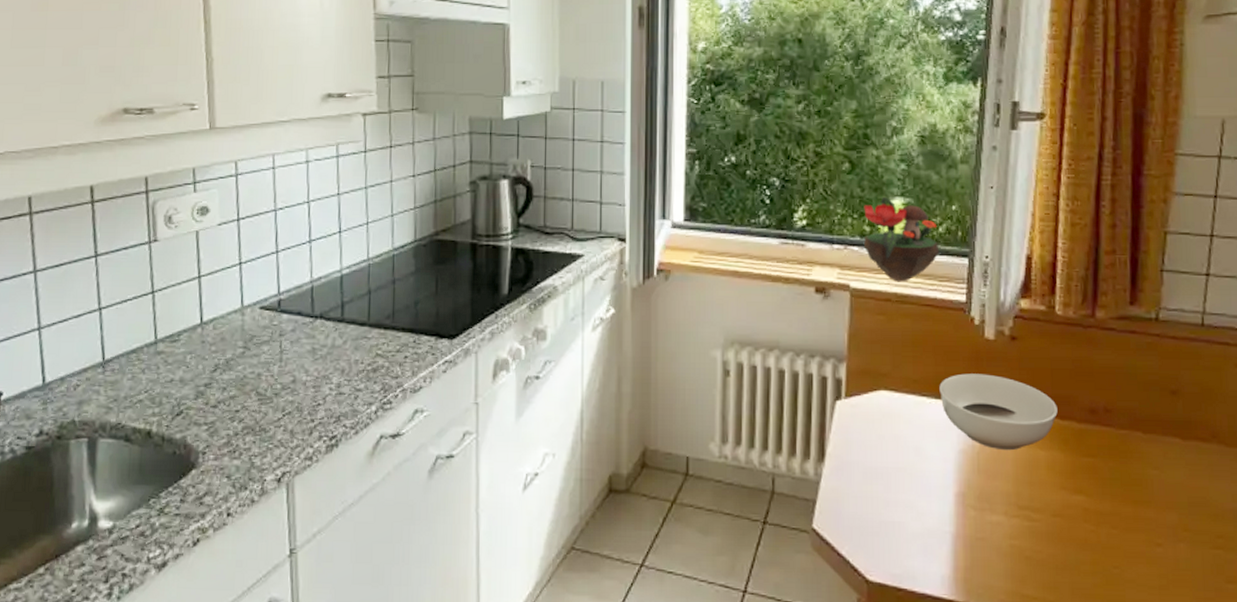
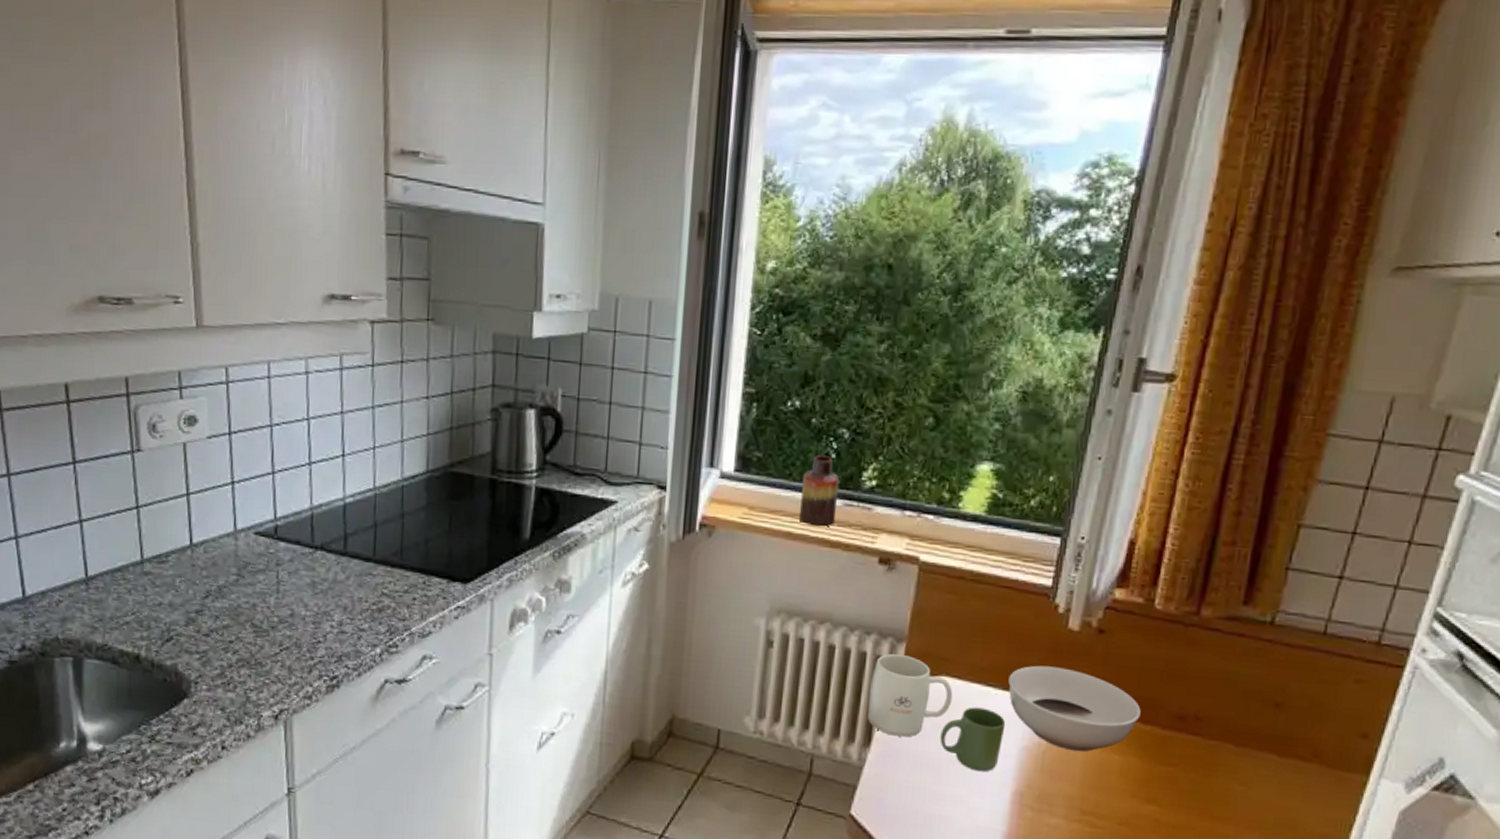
vase: none [743,202,775,264] -> present [799,455,840,527]
mug: none [818,373,893,450] -> present [867,653,953,737]
potted flower: present [863,197,940,282] -> none [940,461,1029,559]
cup: none [885,416,942,477] -> present [940,707,1006,773]

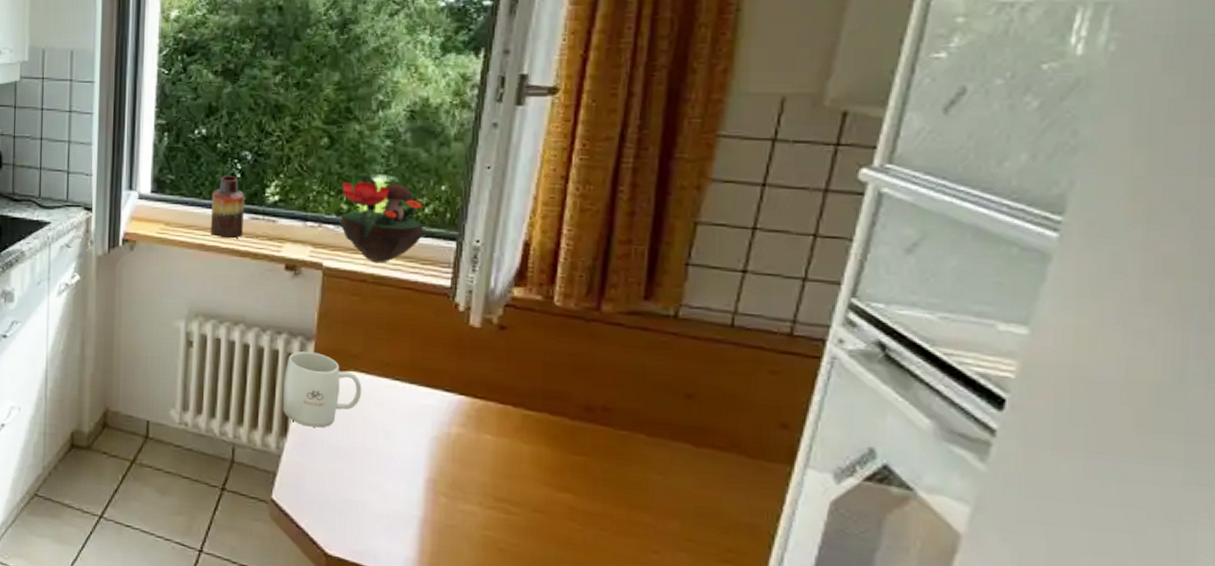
potted flower: none [940,461,1029,559] -> present [339,175,424,263]
cup: present [940,707,1006,773] -> none [352,399,415,461]
bowl: present [1008,665,1141,752] -> none [415,360,548,442]

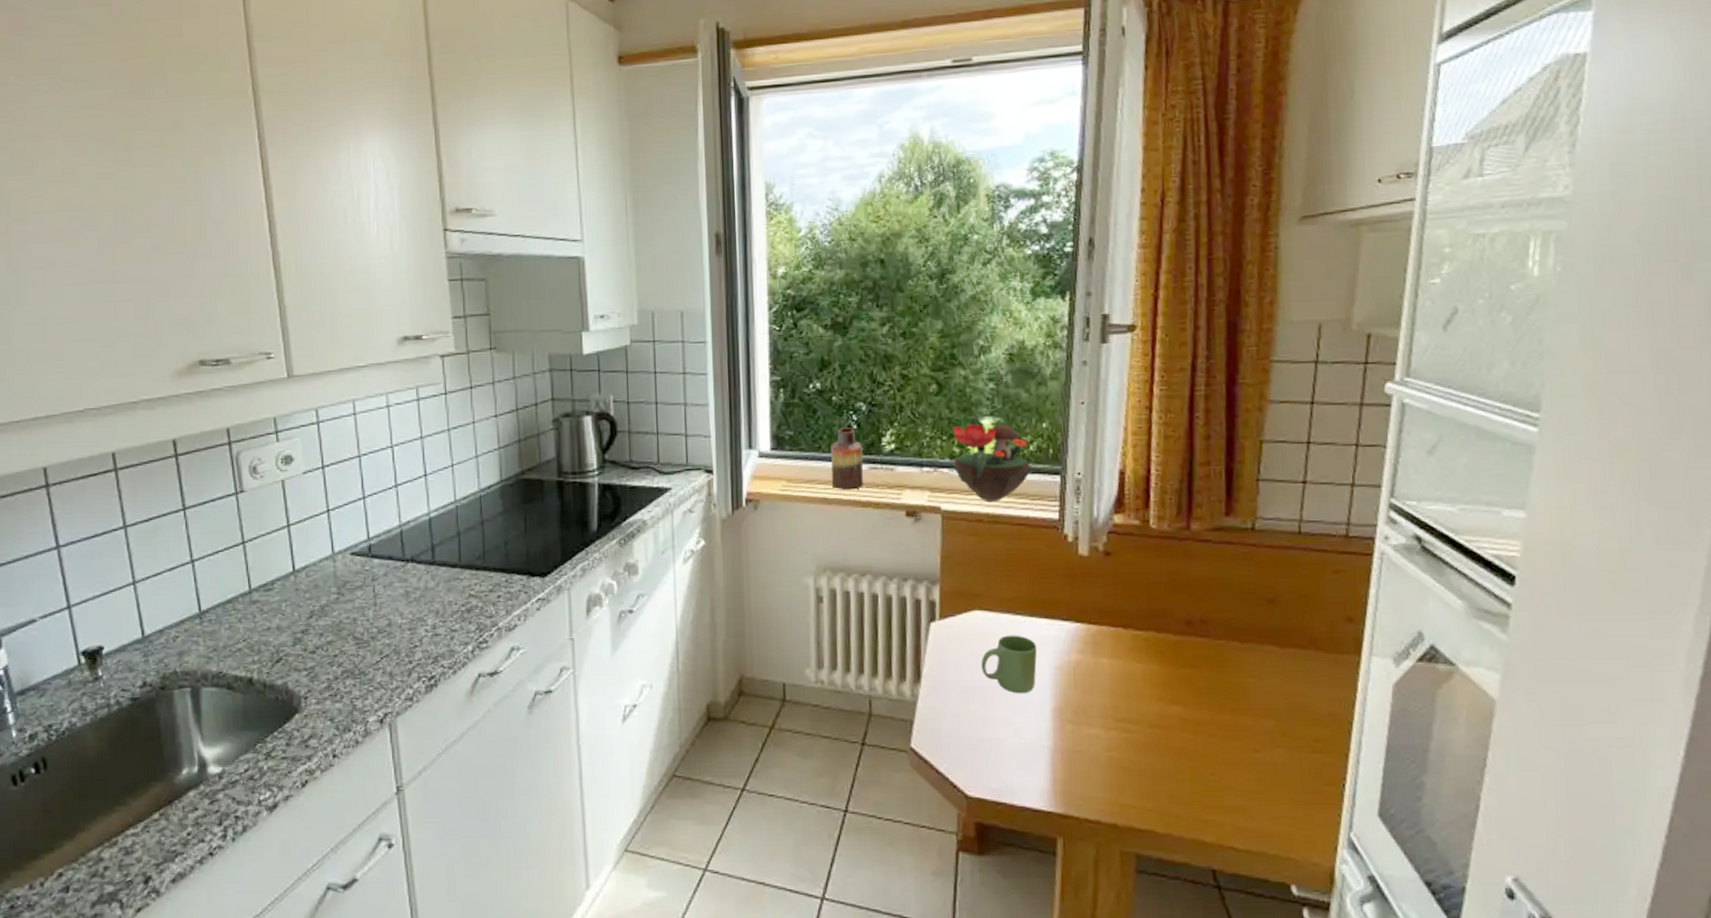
mug: present [282,351,362,428] -> none [912,595,987,670]
cup: none [352,399,415,461] -> present [981,635,1037,694]

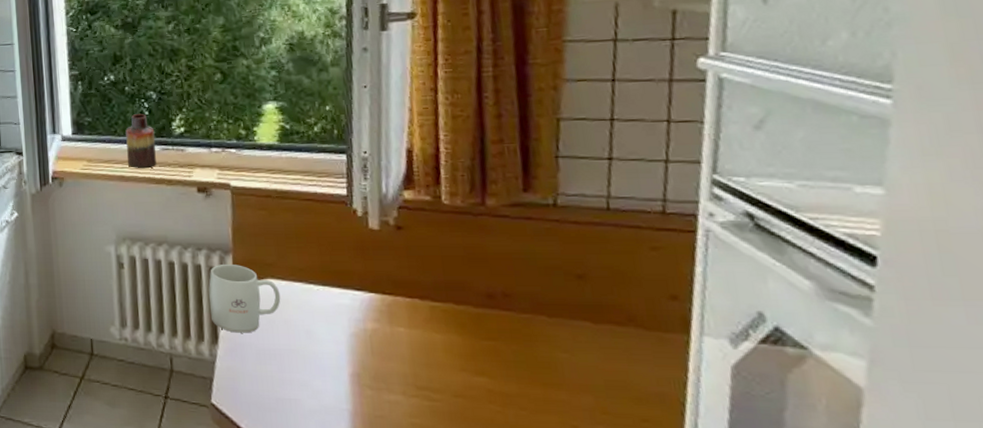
mug: none [912,595,987,670] -> present [208,263,281,333]
potted flower: present [952,418,1031,503] -> none [238,102,317,180]
cup: present [981,635,1037,694] -> none [276,302,332,358]

